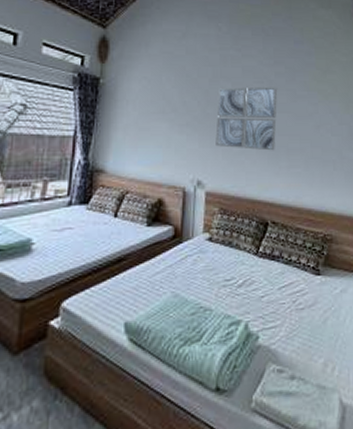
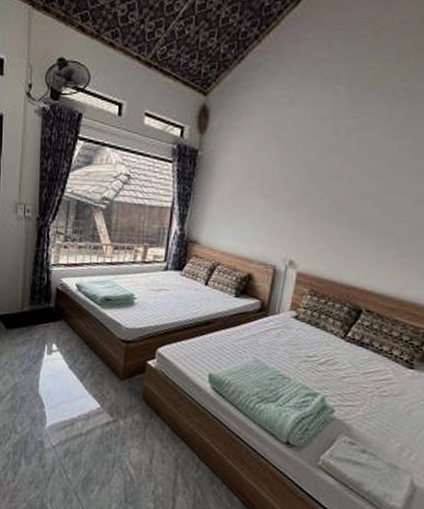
wall art: present [215,86,278,151] -> none [314,163,400,237]

